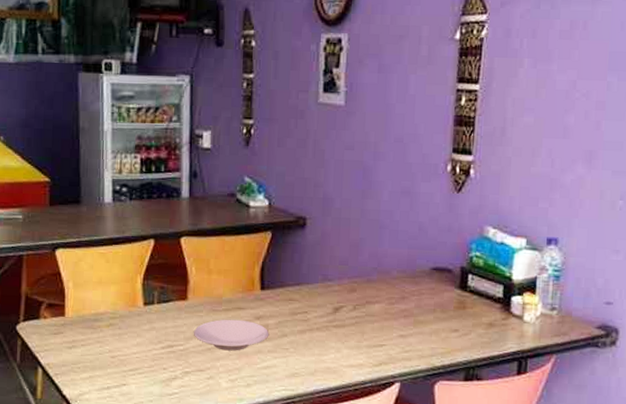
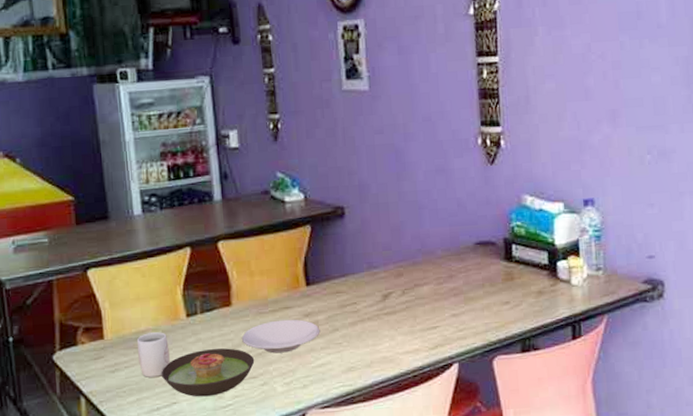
mug: none [94,316,124,358] -> present [136,332,170,377]
soup bowl: none [114,338,204,383] -> present [161,348,255,397]

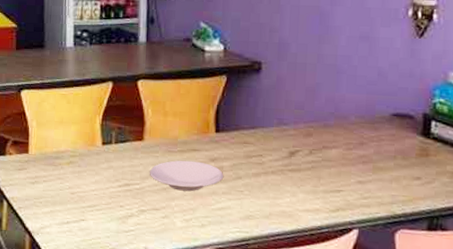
mug: present [136,332,170,377] -> none [55,154,84,194]
soup bowl: present [161,348,255,397] -> none [74,176,159,220]

